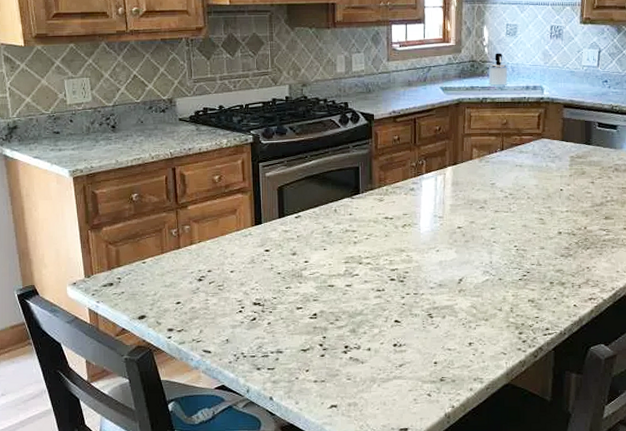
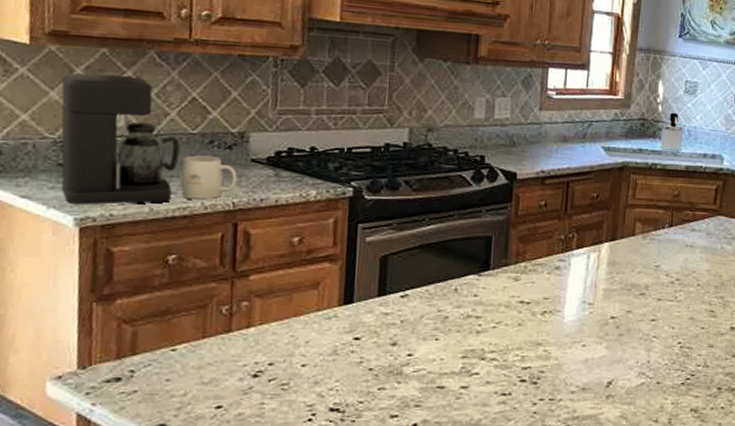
coffee maker: none [48,62,130,161] -> present [61,73,180,206]
mug: none [132,118,171,152] -> present [180,155,238,200]

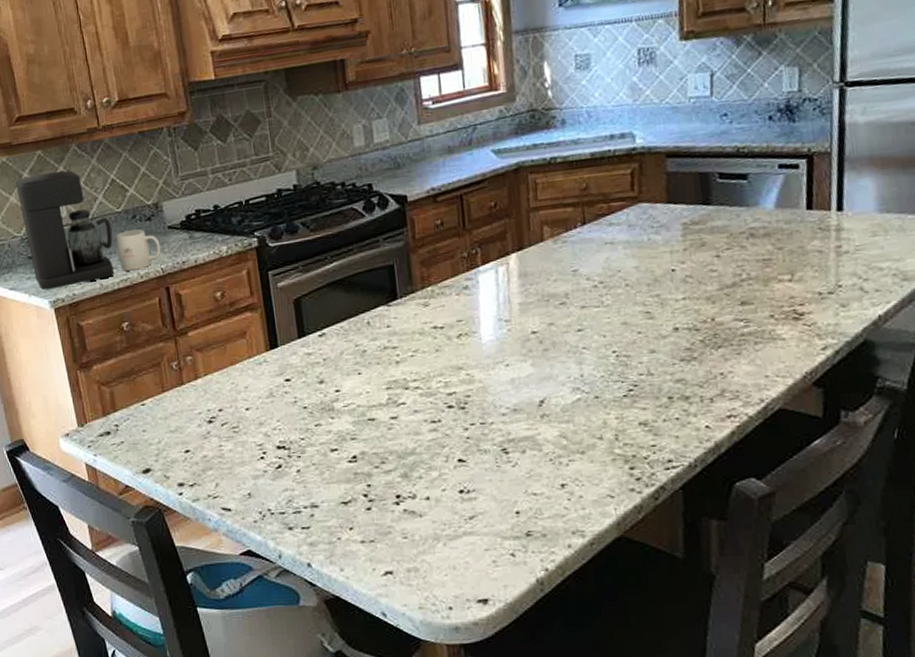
soap dispenser: present [660,112,685,151] -> none [554,94,583,140]

